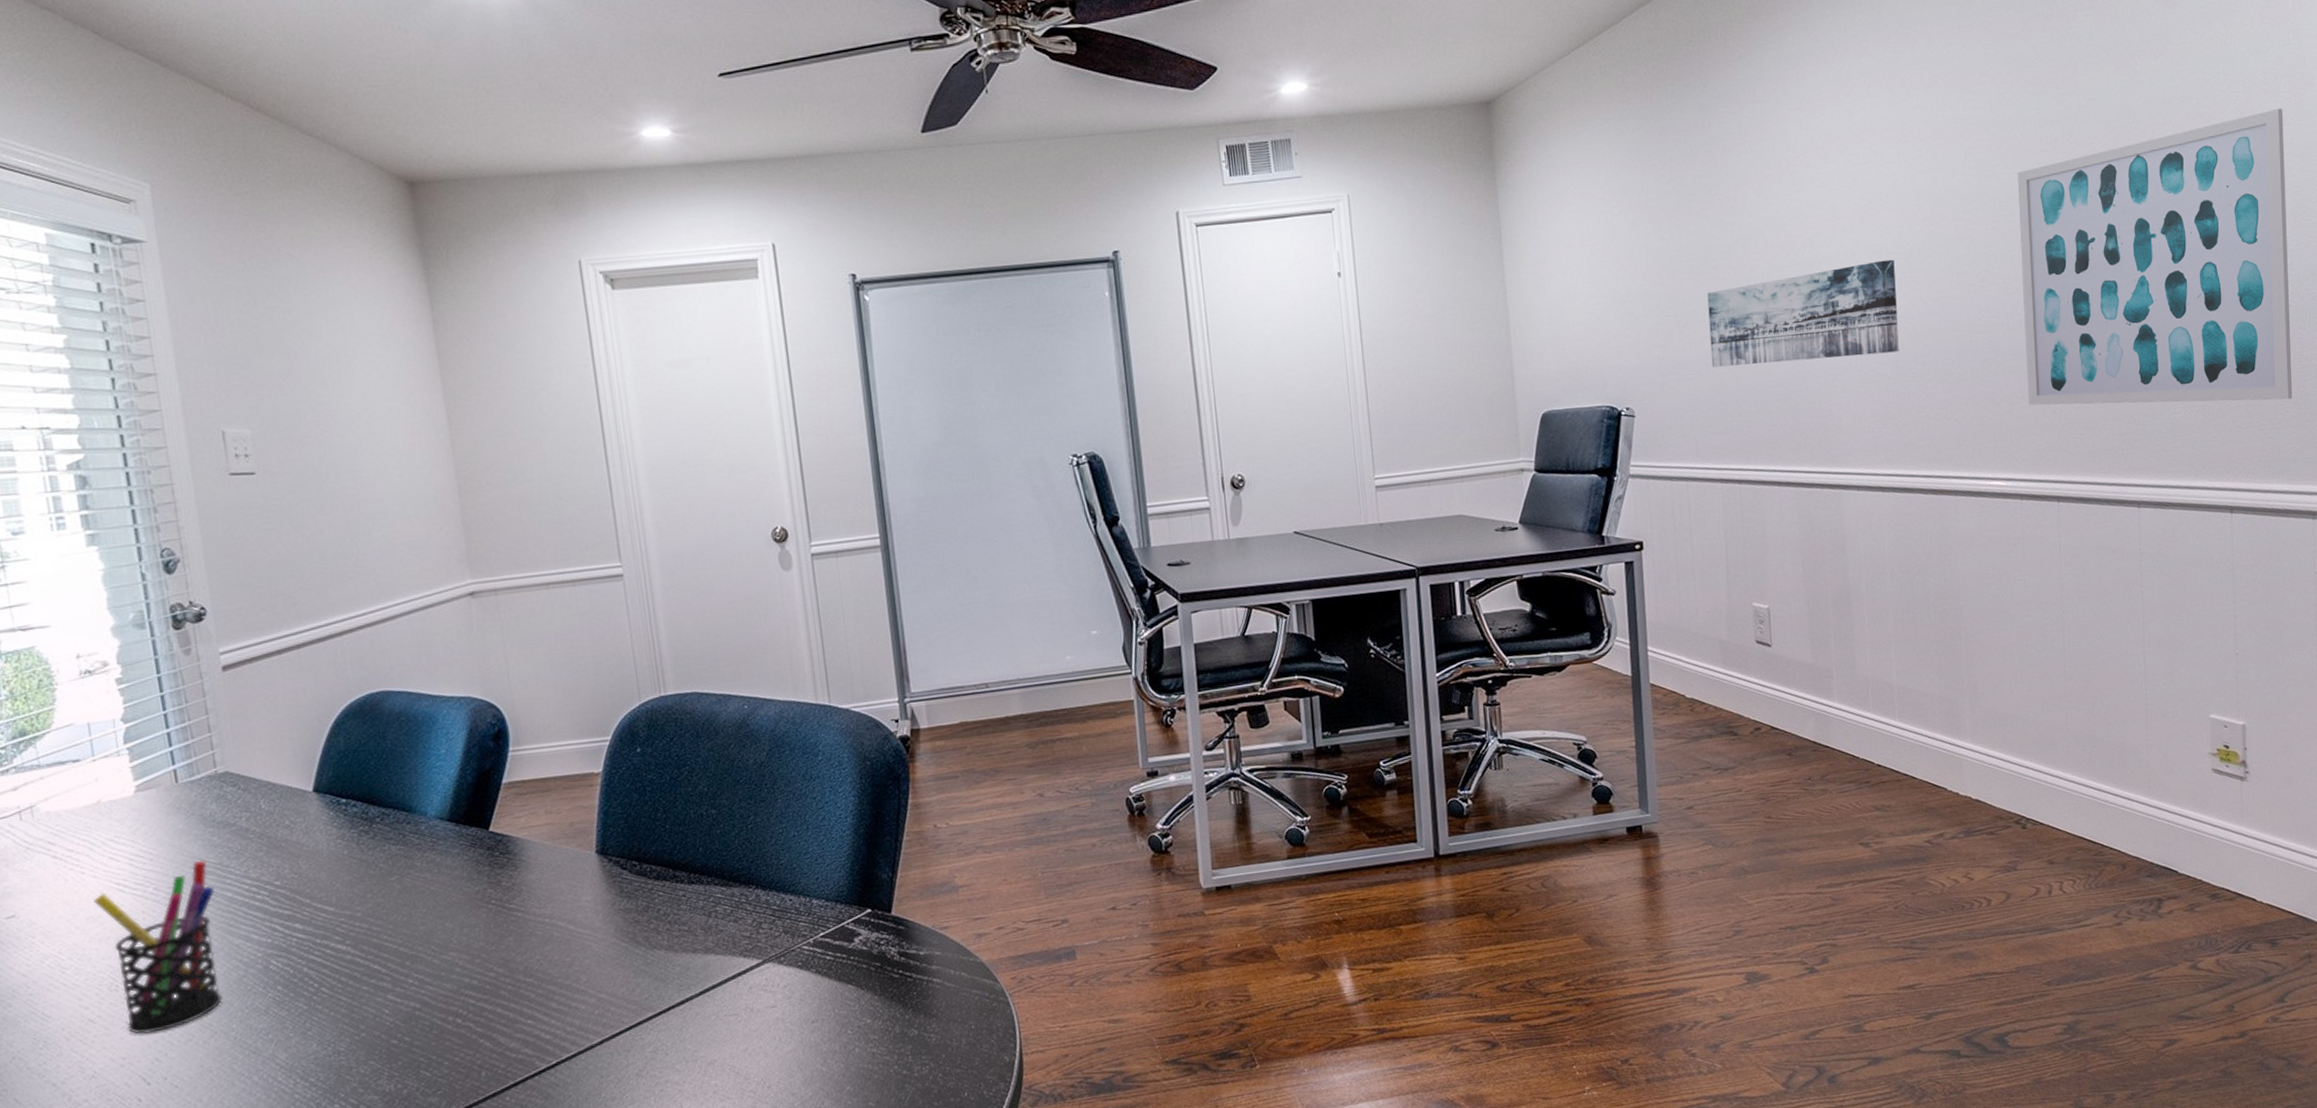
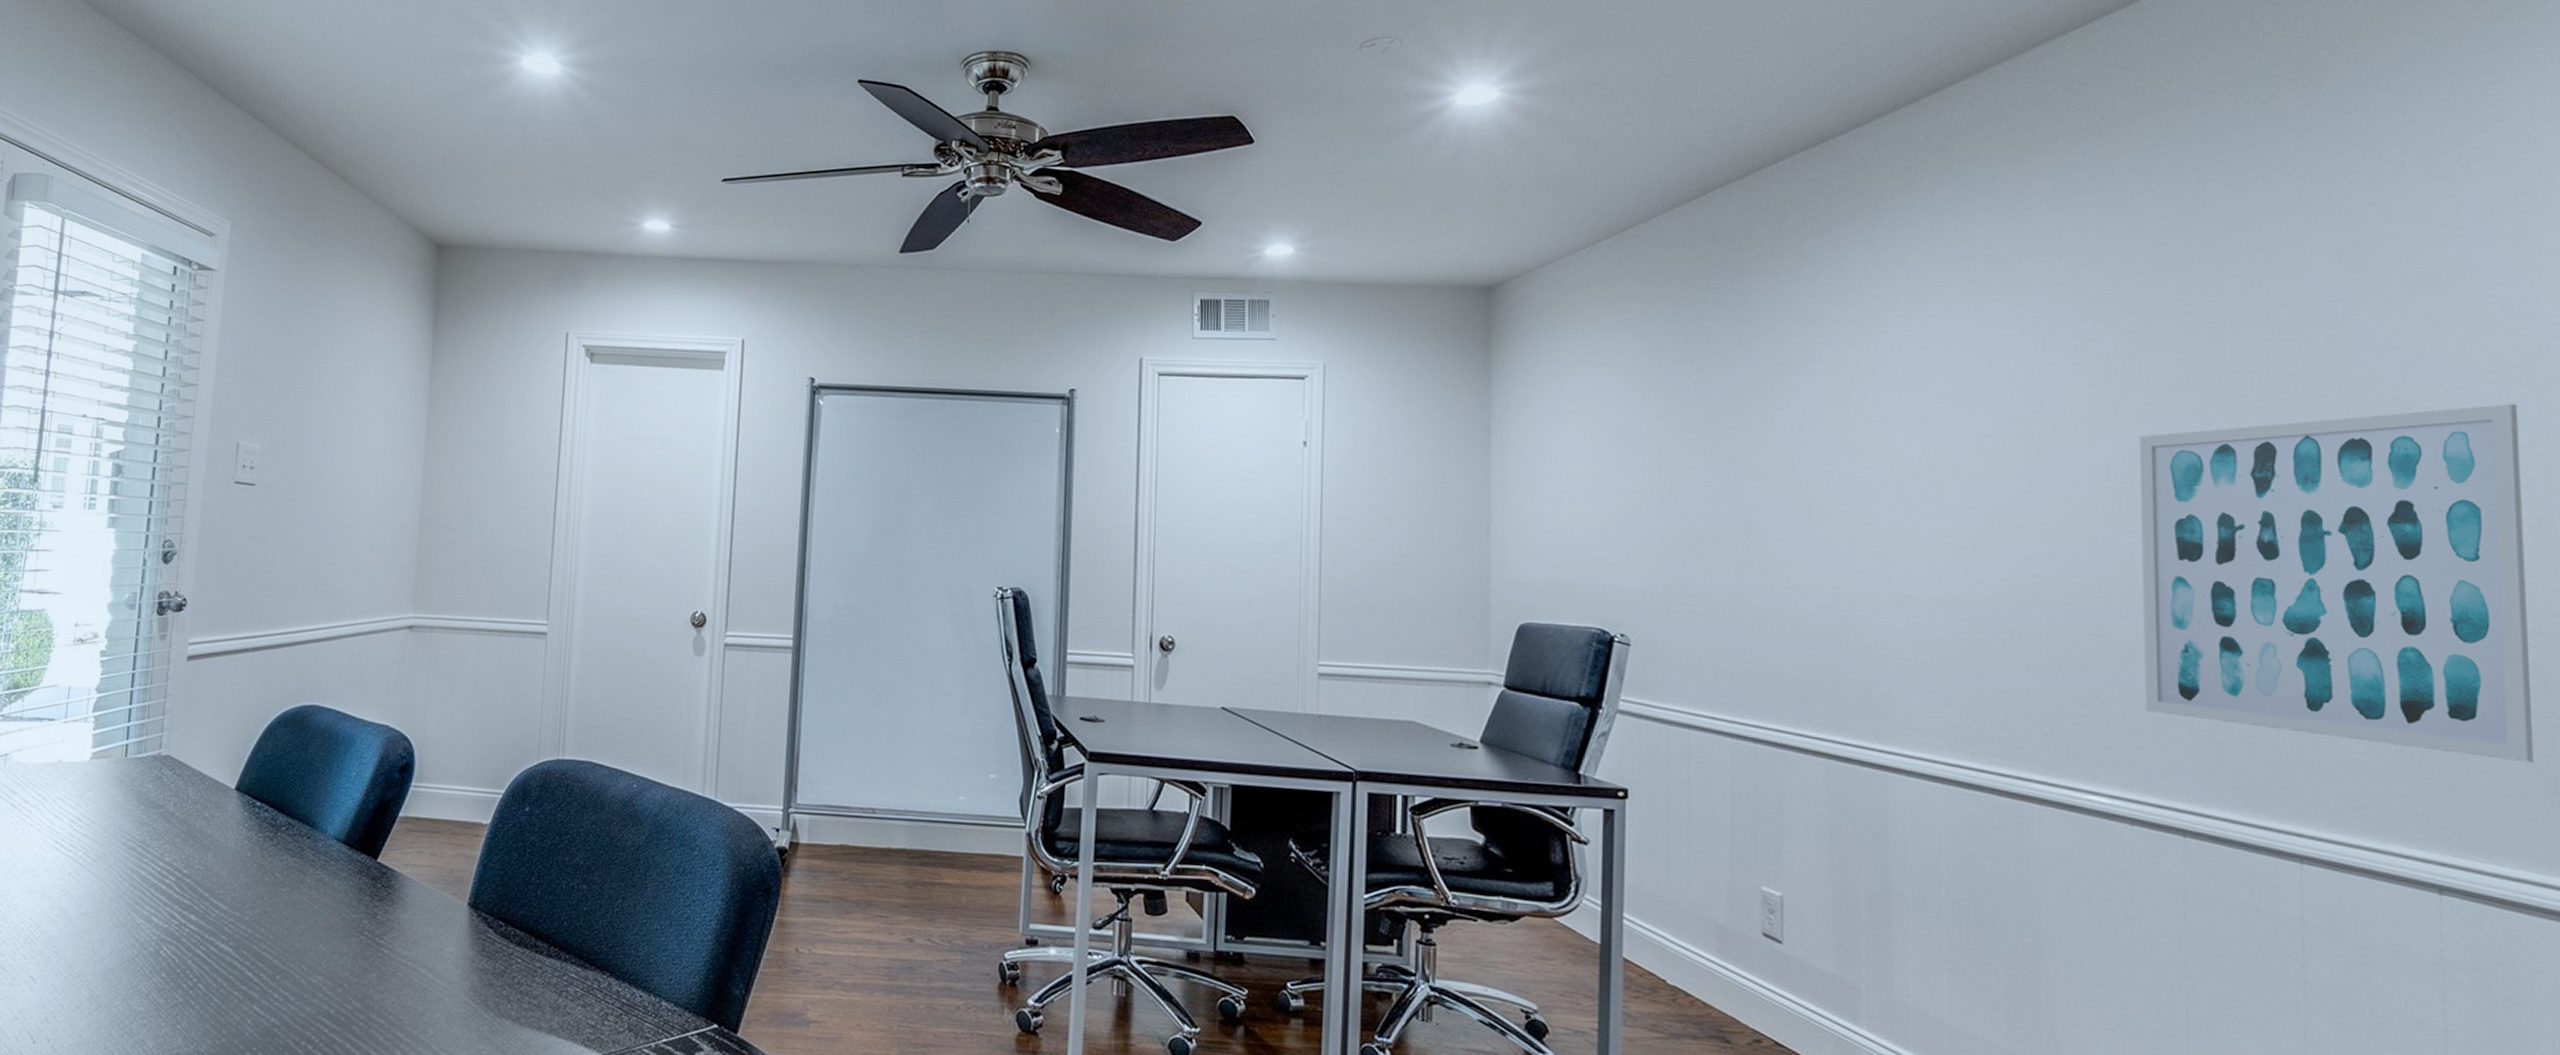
pen holder: present [93,860,224,1034] -> none [30,834,132,993]
wall art: present [1707,259,1899,368] -> none [1730,513,1972,622]

